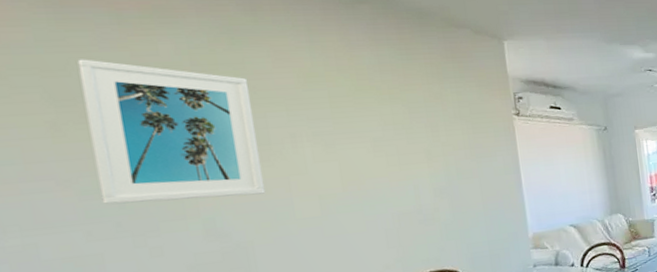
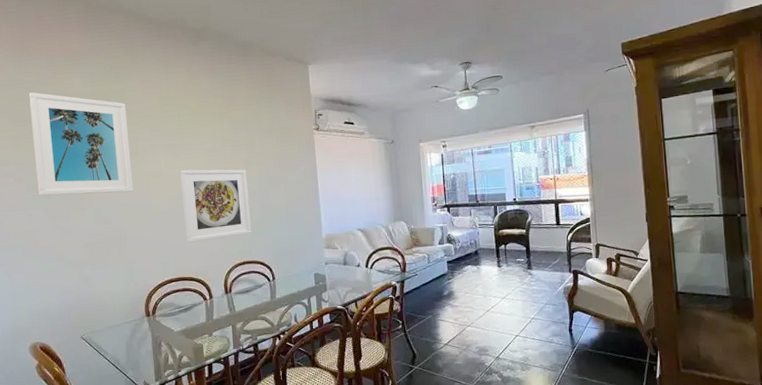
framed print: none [335,161,439,254] -> present [180,169,252,243]

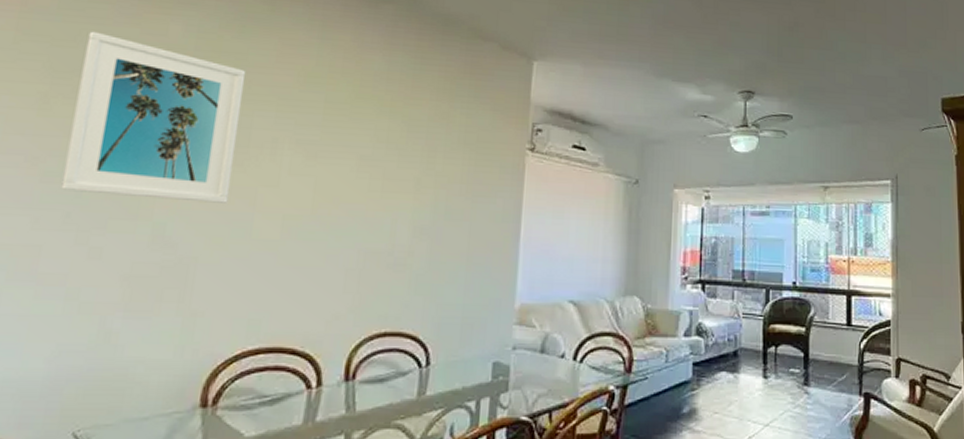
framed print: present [180,169,252,243] -> none [297,180,415,293]

